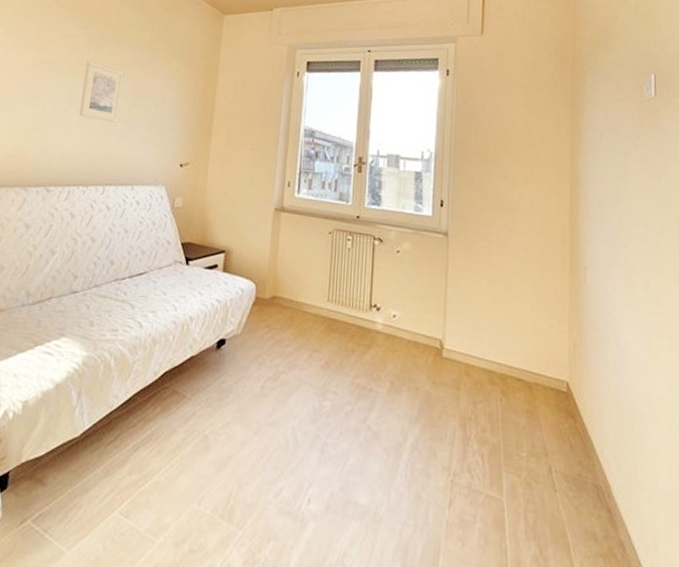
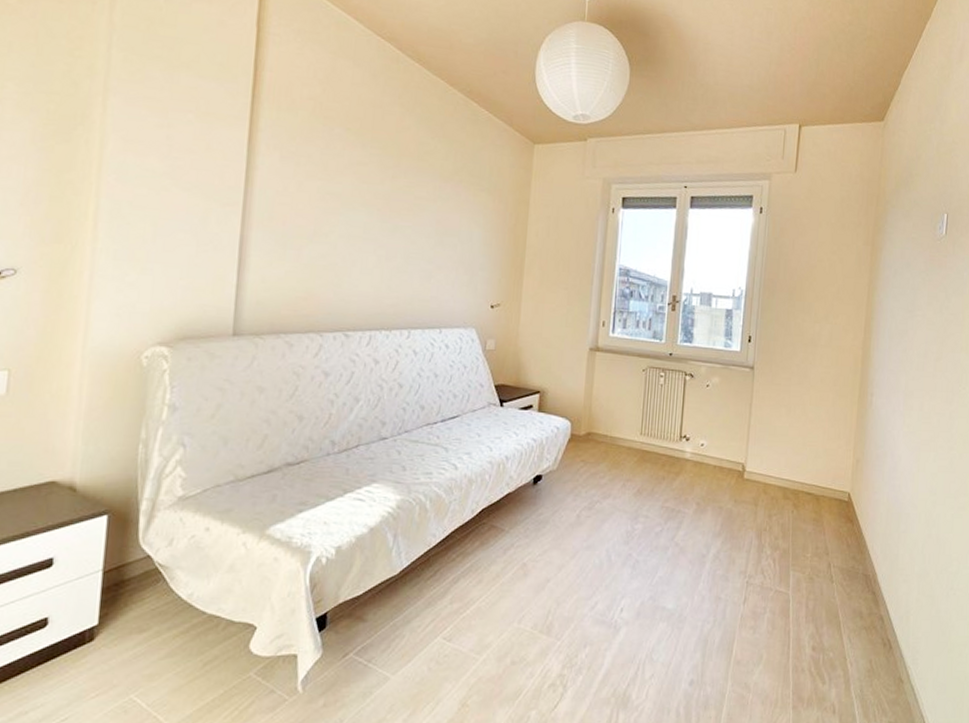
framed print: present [79,61,124,123] -> none [376,193,425,262]

